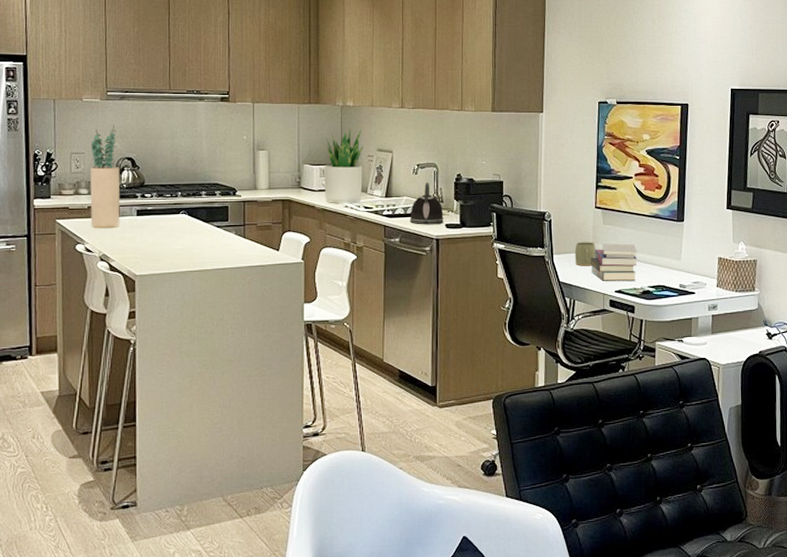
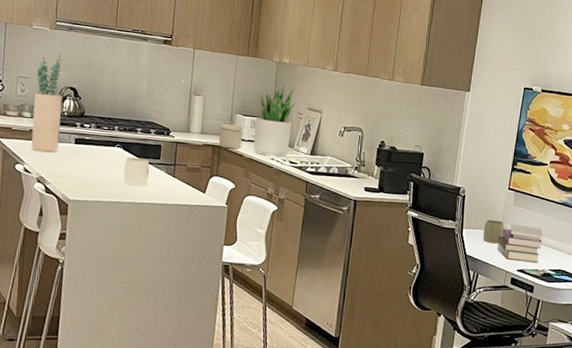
mug: none [191,222,218,252] -> present [123,157,150,187]
jar: none [289,175,312,201] -> present [219,123,243,150]
kettle: present [409,182,444,225] -> none [331,145,364,187]

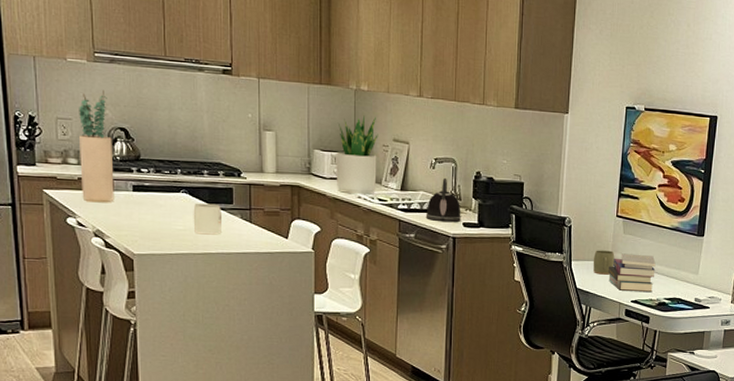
jar: present [219,123,243,150] -> none [298,160,323,189]
kettle: none [331,145,364,187] -> present [425,177,461,223]

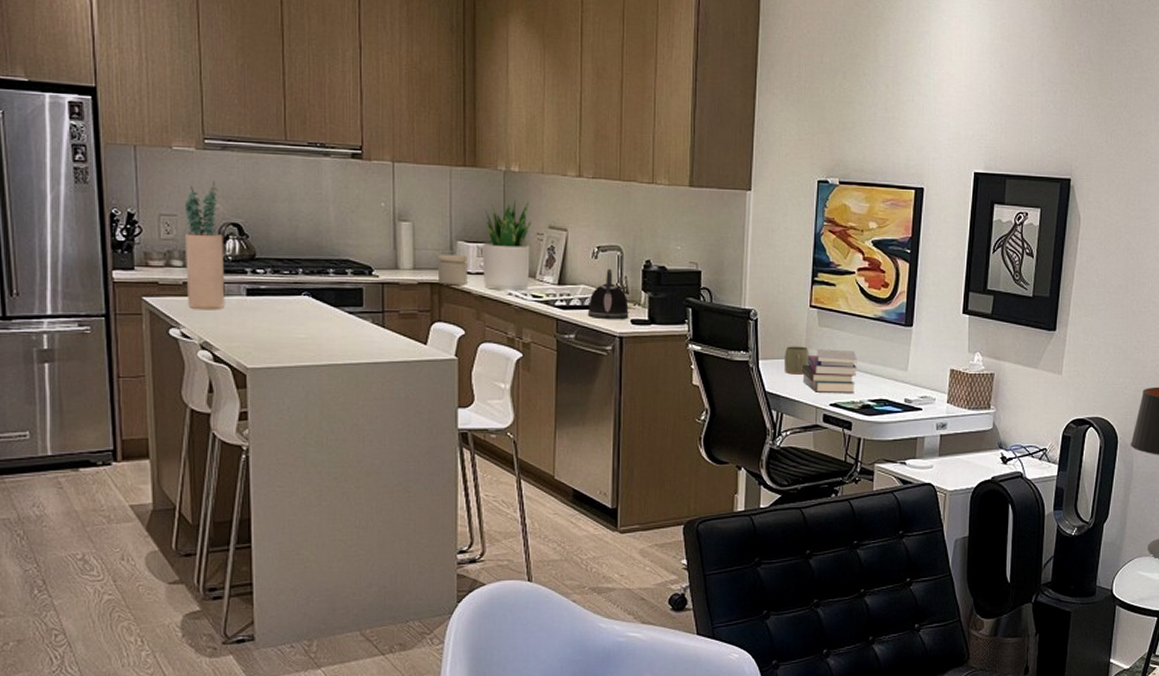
mug: present [193,203,223,235] -> none [316,306,351,343]
jar: none [298,160,323,189] -> present [439,254,467,286]

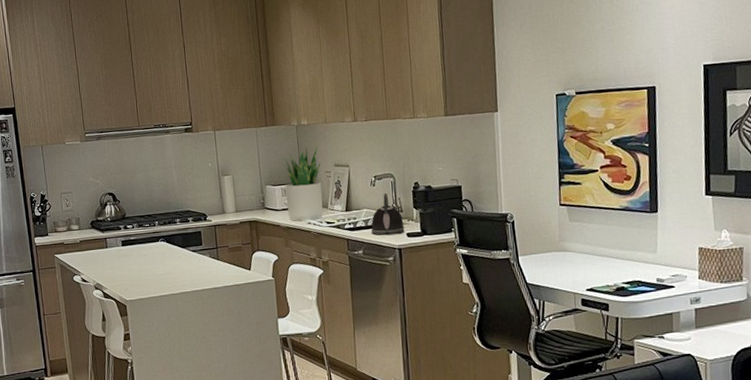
vase: present [184,180,225,310] -> none [77,163,108,261]
jar: present [439,254,467,286] -> none [253,196,277,222]
mug: present [783,346,809,375] -> none [540,240,564,266]
books: present [801,349,857,393] -> none [557,240,609,280]

